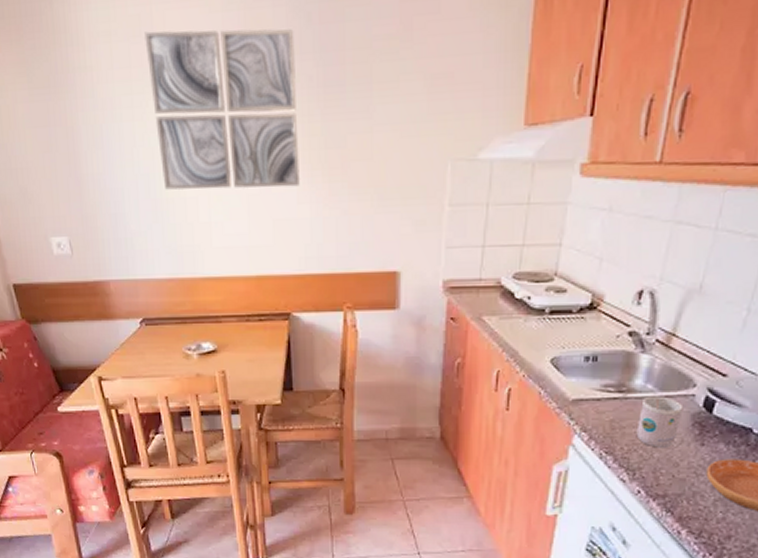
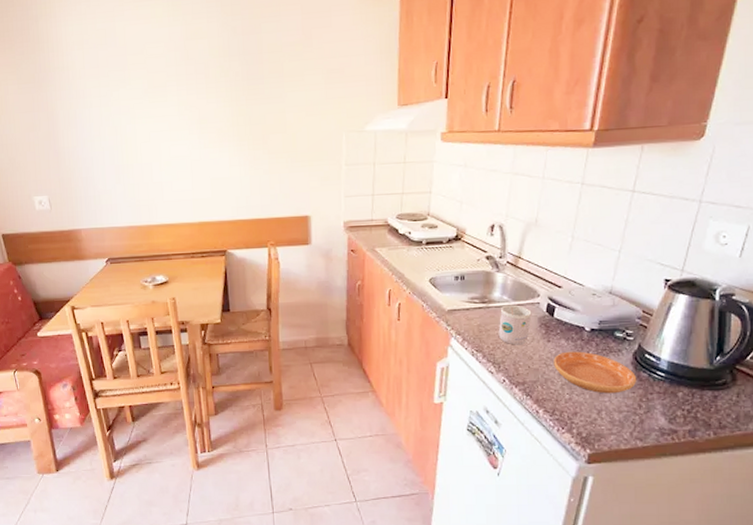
wall art: present [144,29,300,190] -> none [109,39,231,158]

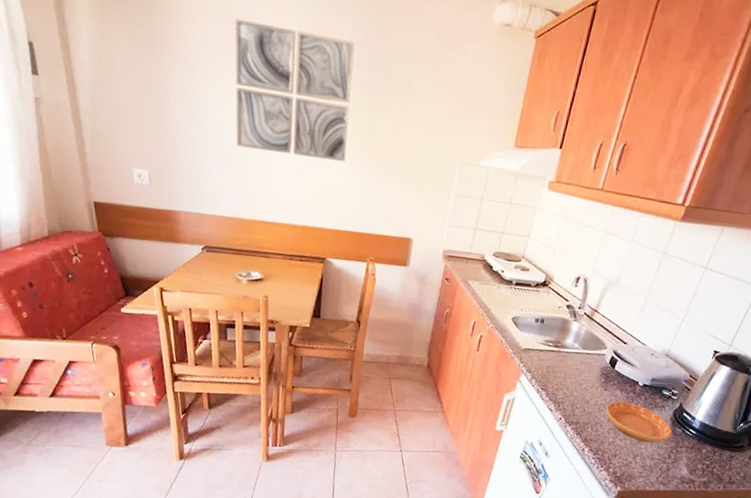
wall art: none [109,39,231,158] -> present [235,18,356,162]
mug: present [498,305,532,345] -> none [563,352,597,390]

